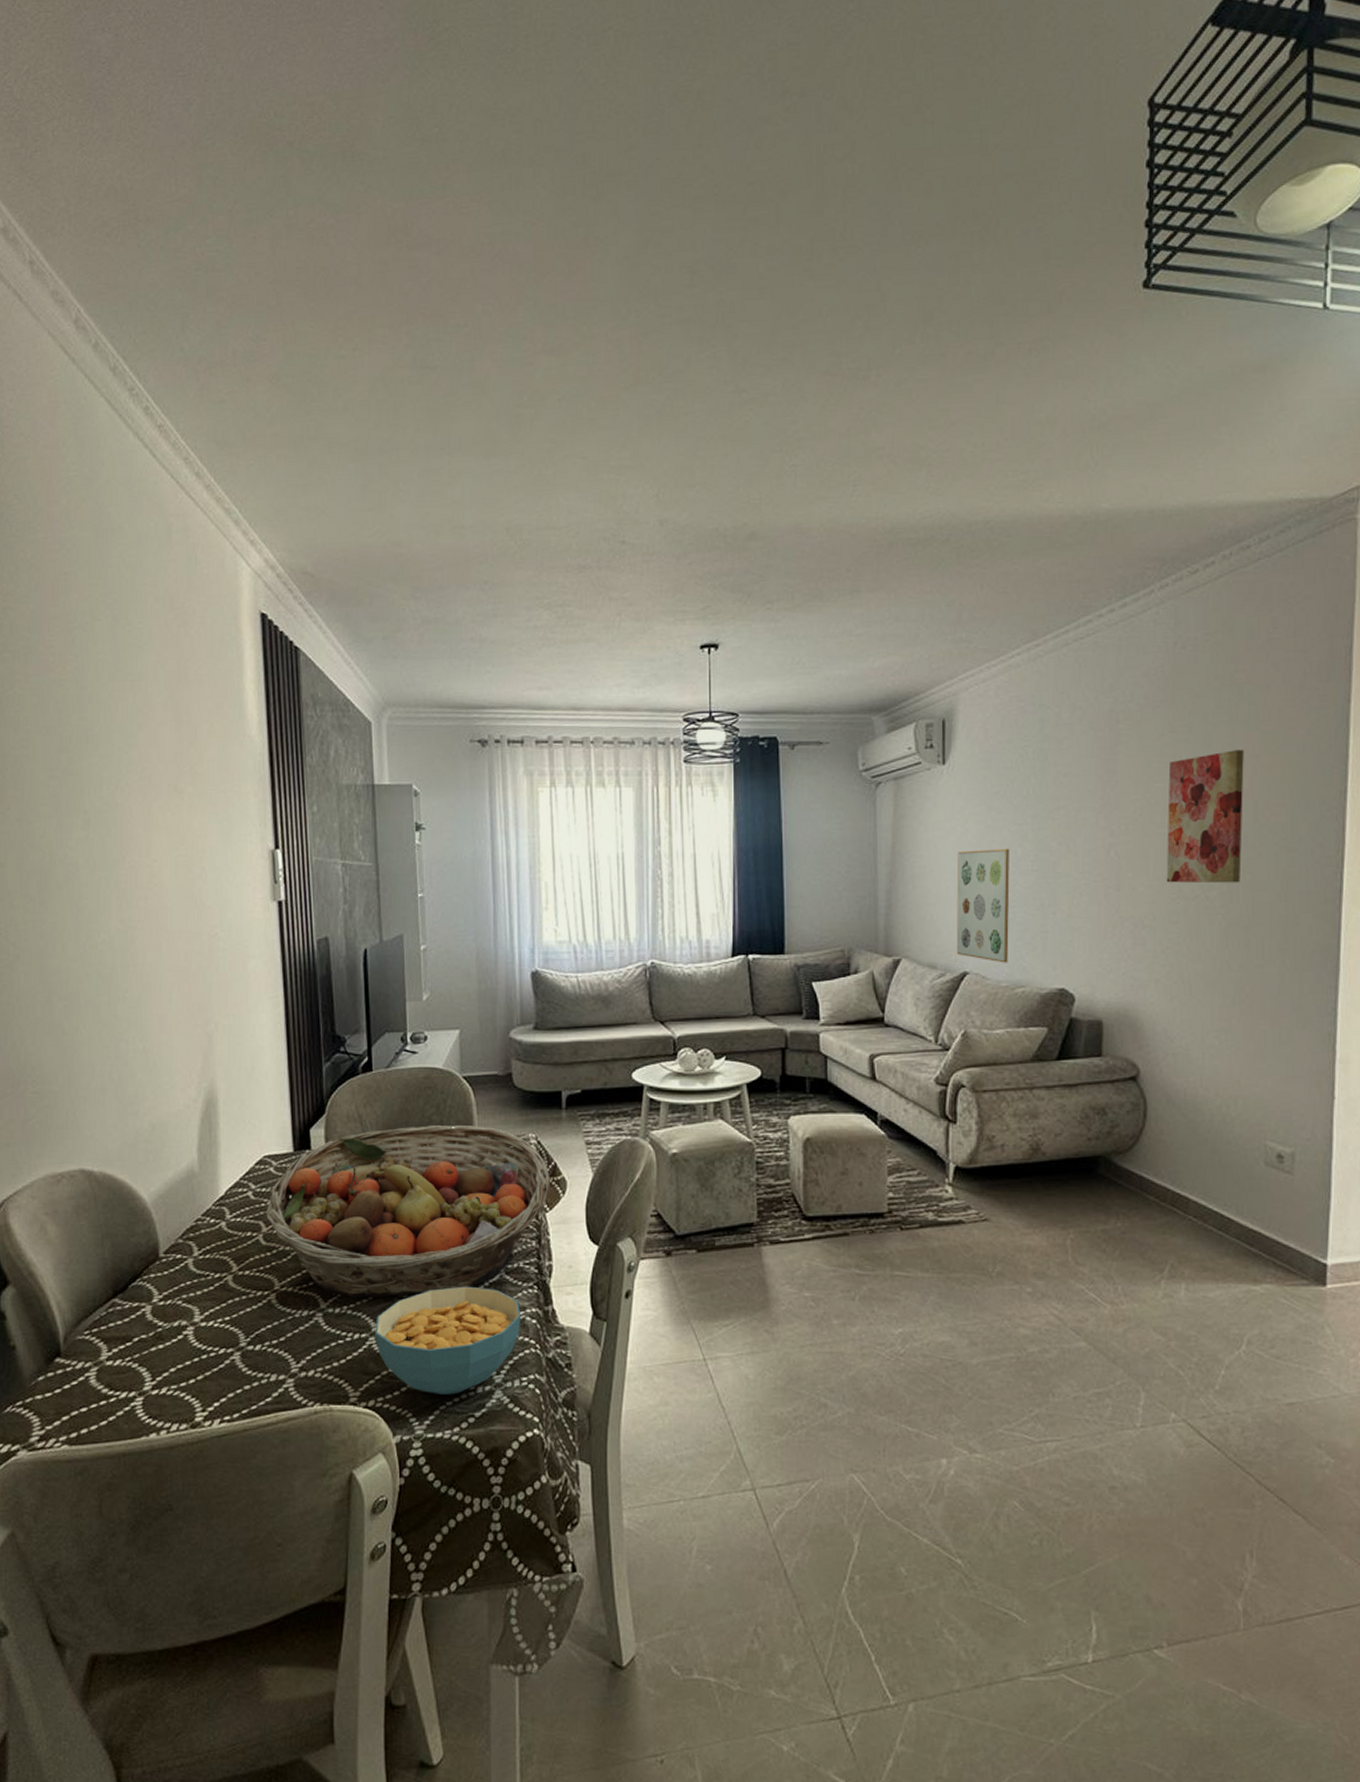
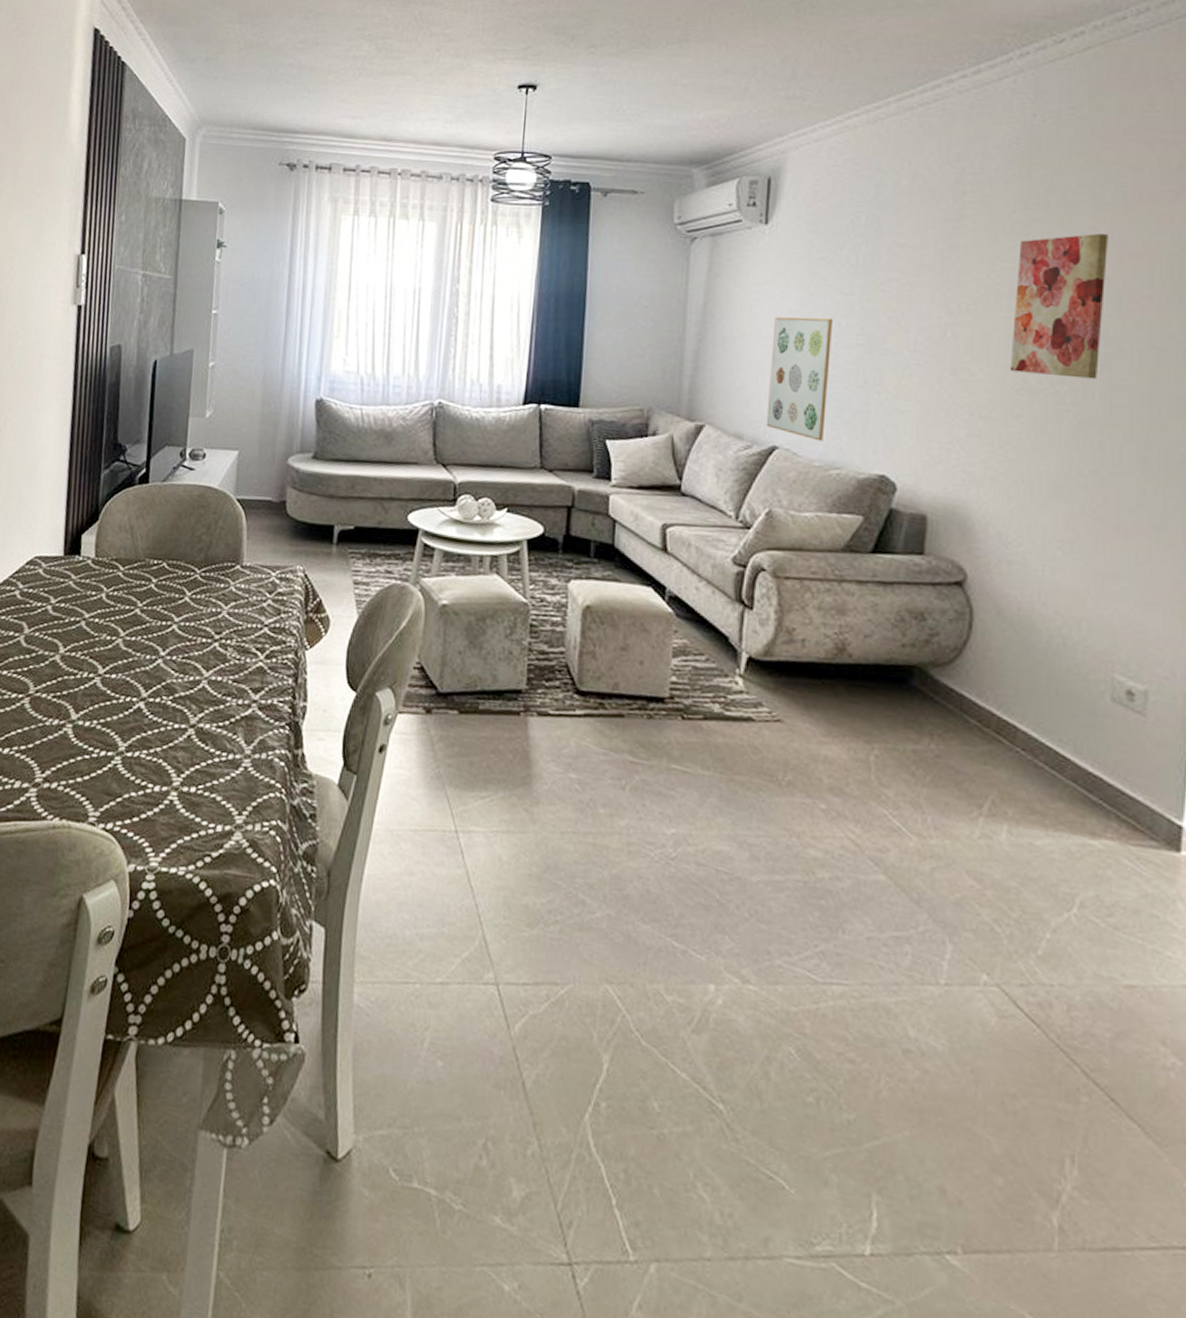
fruit basket: present [265,1125,550,1298] -> none [29,543,314,719]
cereal bowl: present [375,1286,522,1395] -> none [121,715,270,830]

